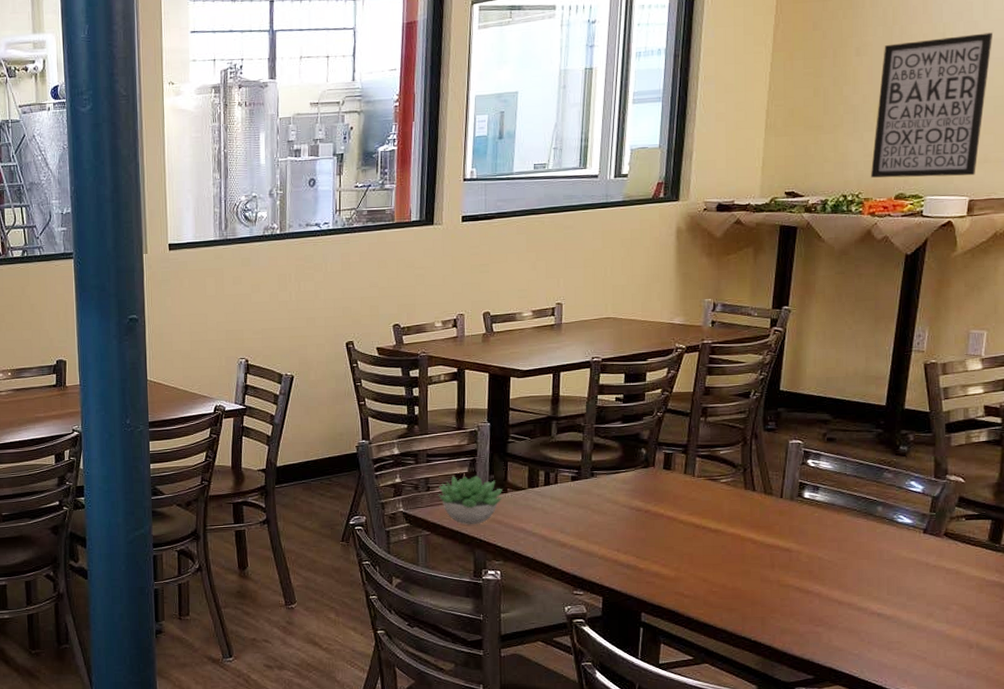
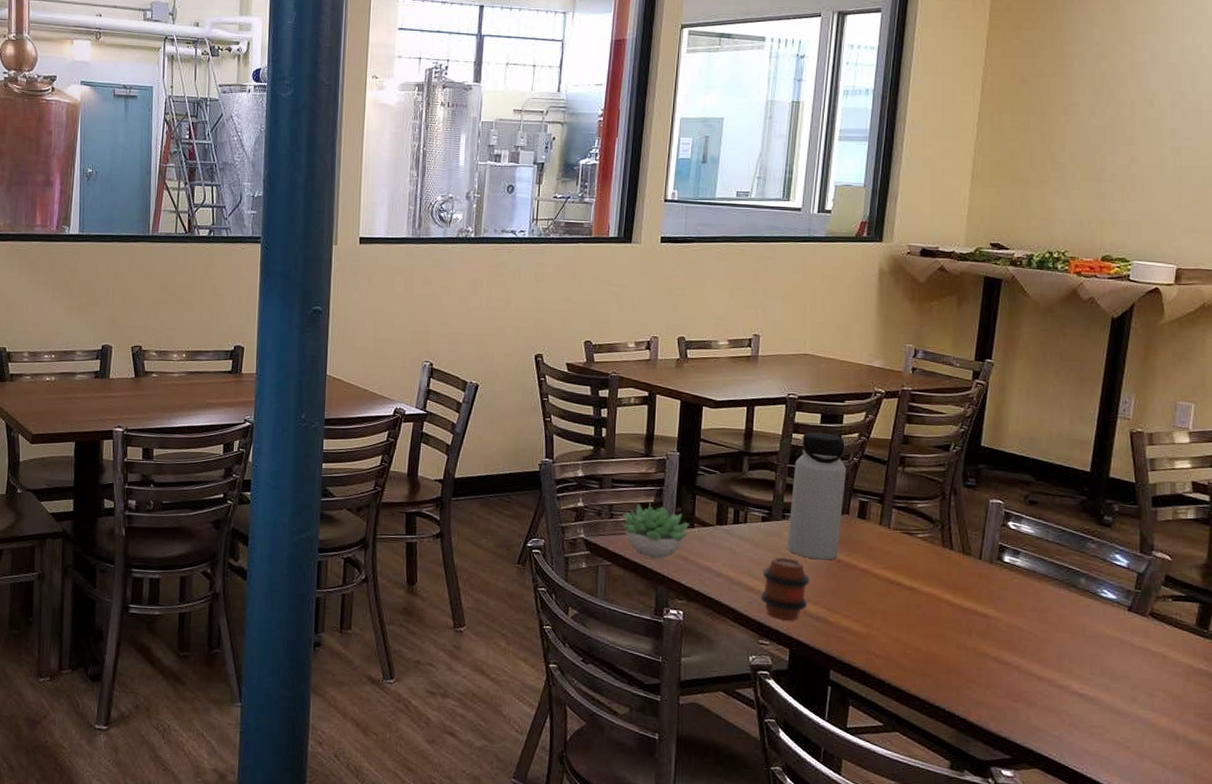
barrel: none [574,513,619,571] -> present [761,557,810,621]
water bottle: none [596,391,651,512] -> present [787,432,846,560]
wall art: present [871,32,992,178] -> none [1078,104,1200,244]

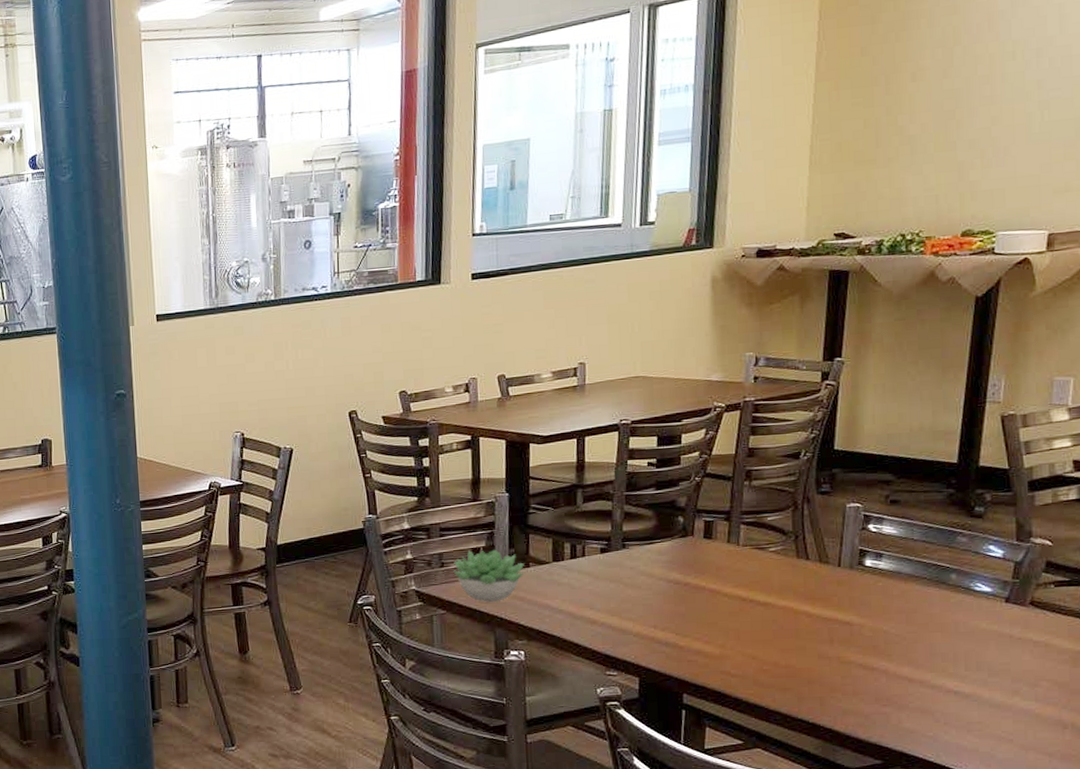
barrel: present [761,557,810,621] -> none [605,587,656,650]
water bottle: present [787,432,846,560] -> none [629,455,688,585]

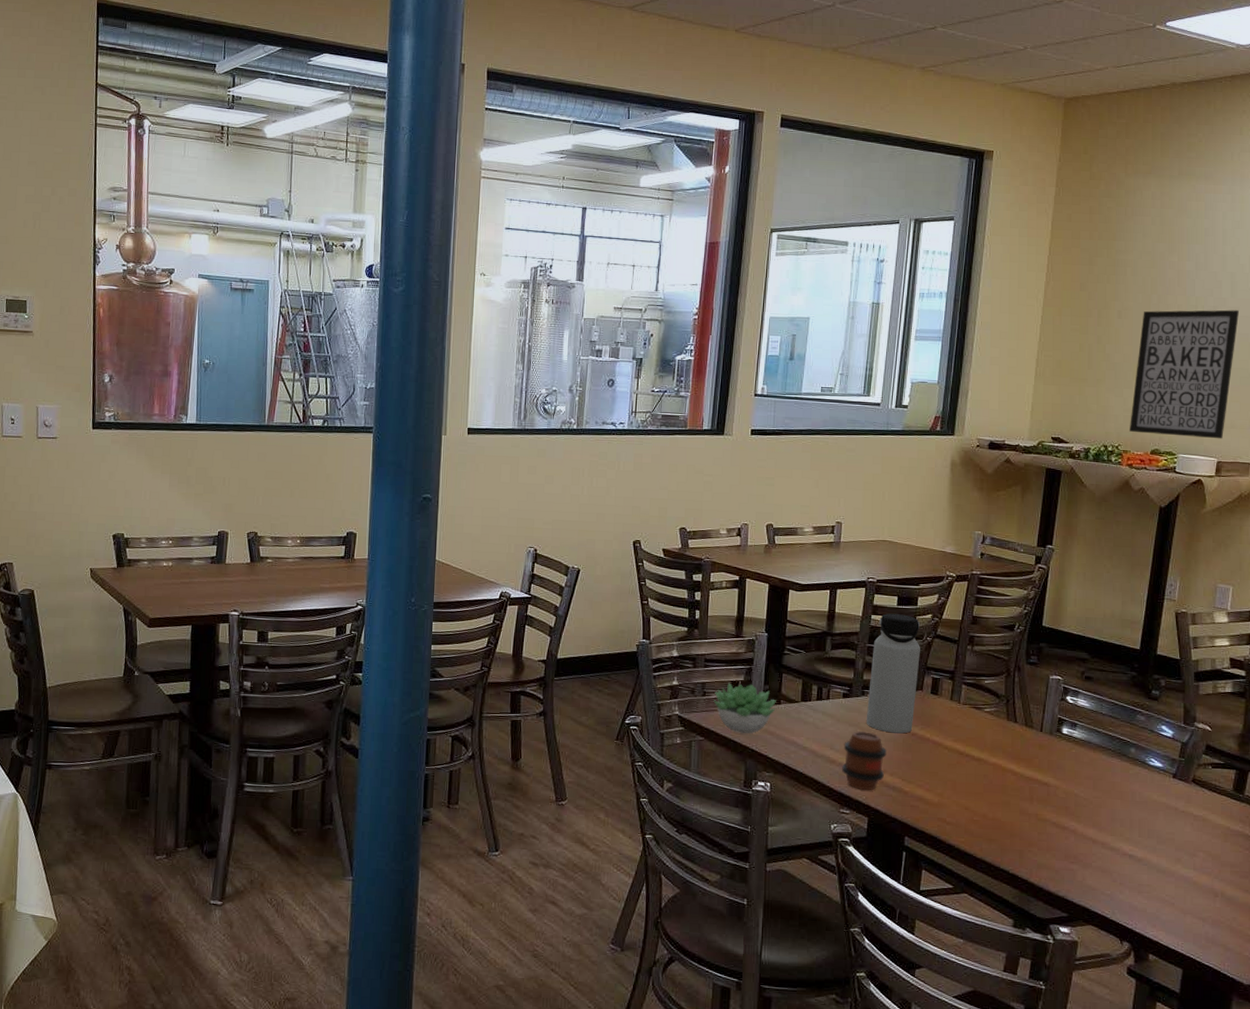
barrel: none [605,587,656,650] -> present [842,731,887,791]
water bottle: none [629,455,688,585] -> present [866,614,920,734]
wall art: none [933,48,1071,214] -> present [1130,310,1239,439]

